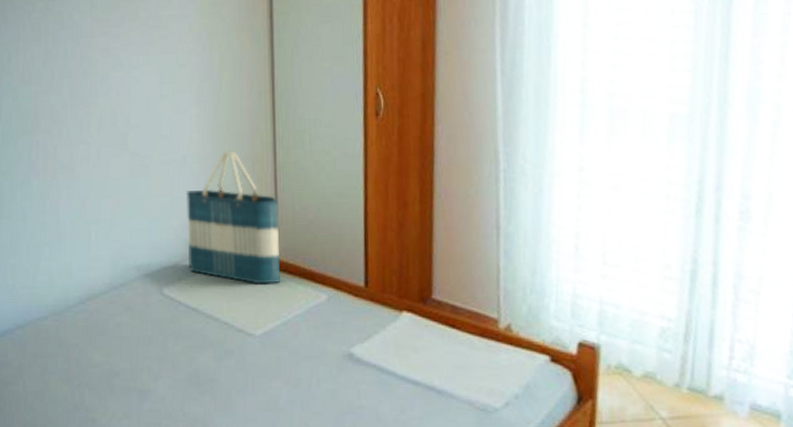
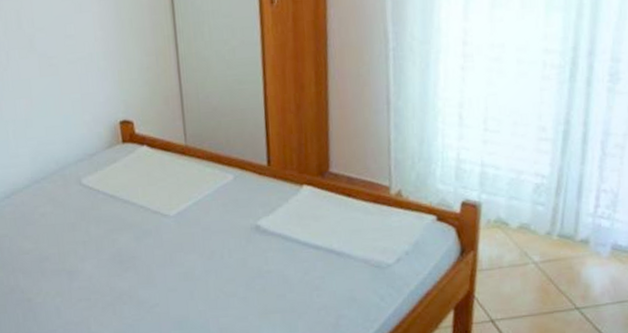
tote bag: present [185,150,280,285] -> none [95,45,189,170]

